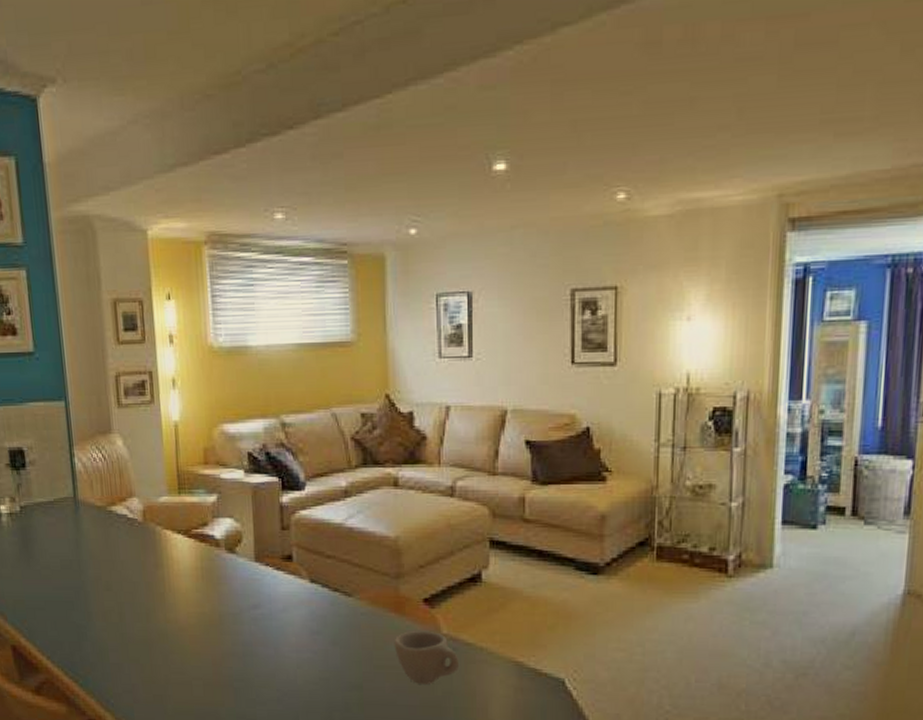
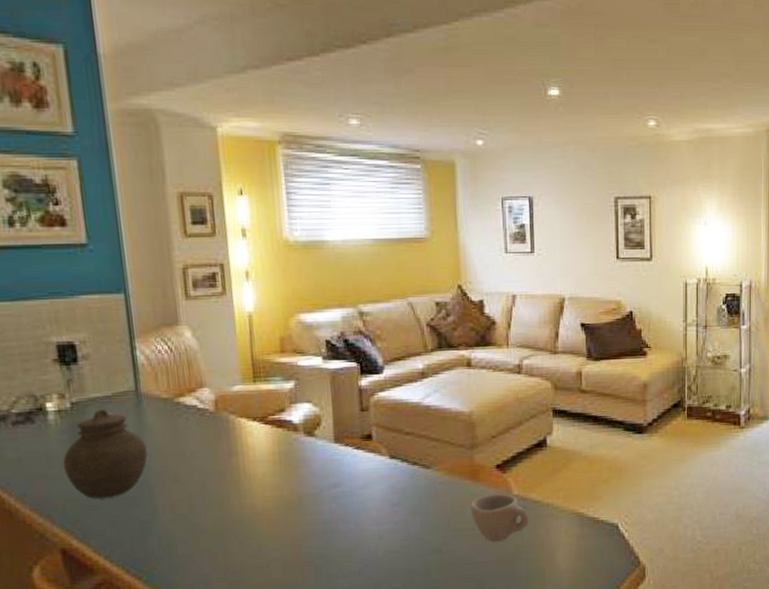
jar: none [13,514,84,600] -> present [62,409,148,499]

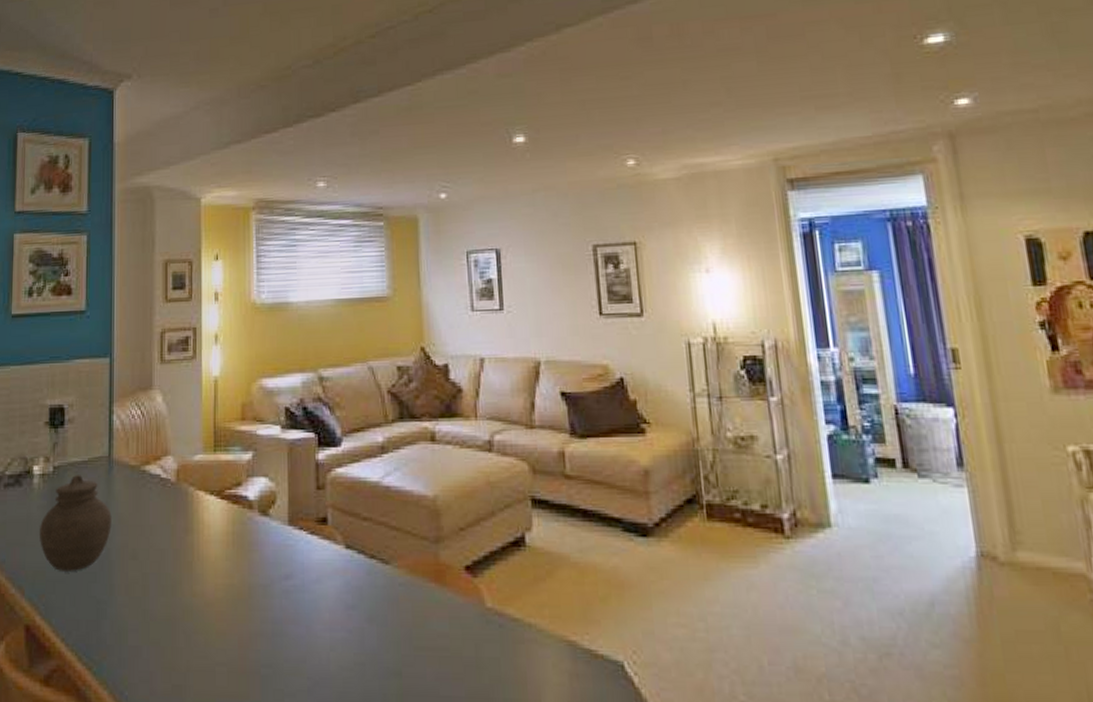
cup: present [470,493,529,542] -> none [435,603,506,670]

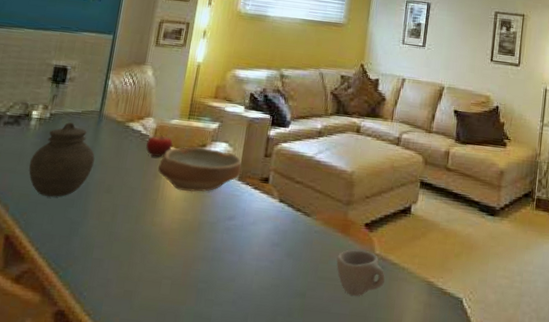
fruit: none [169,474,200,507] -> present [146,133,173,157]
bowl: none [188,487,290,546] -> present [158,147,242,193]
cup: none [435,603,506,670] -> present [336,249,385,296]

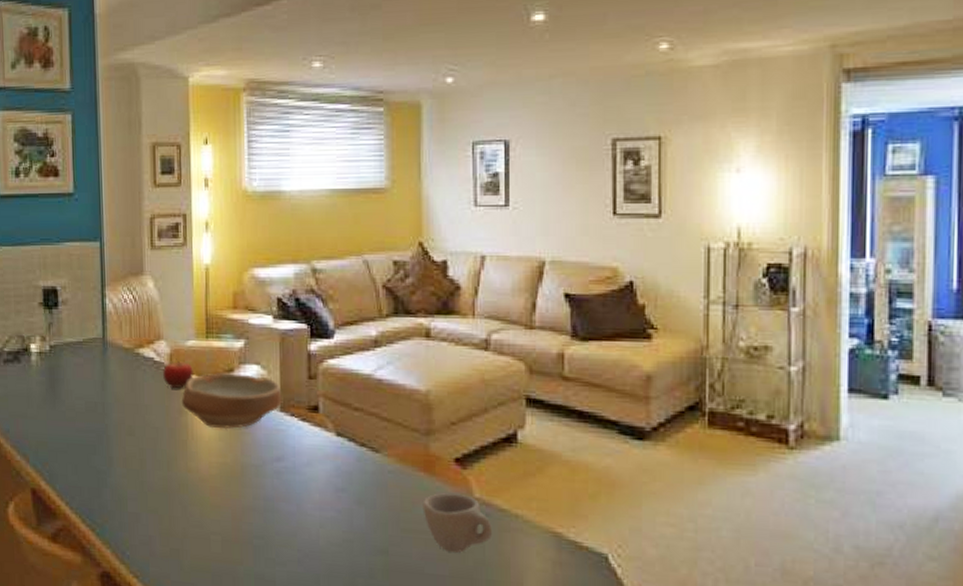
jar: present [29,122,95,197] -> none [39,354,108,443]

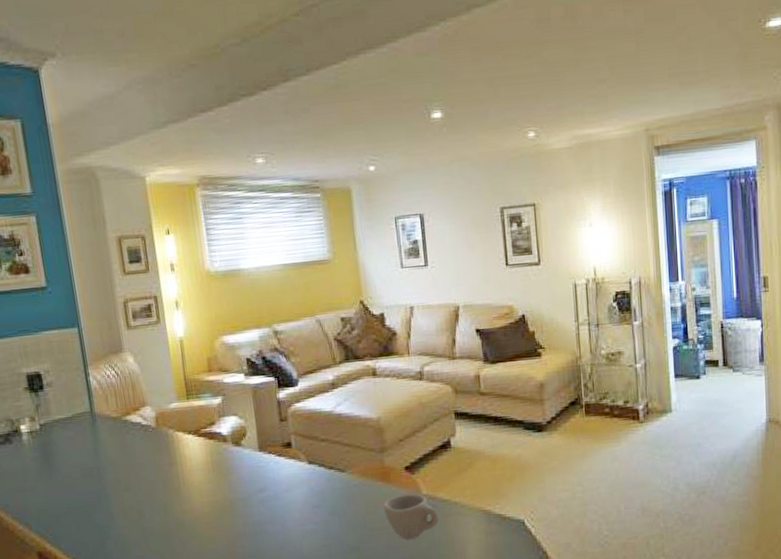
fruit: present [163,358,193,389] -> none [151,420,179,446]
bowl: present [182,373,282,429] -> none [171,425,260,474]

